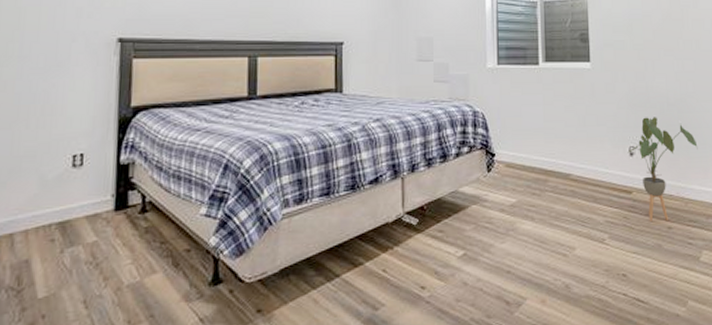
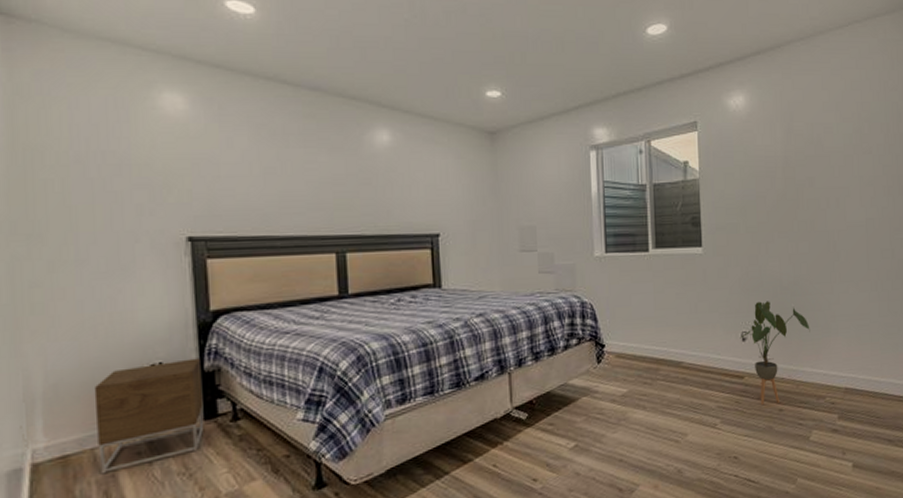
nightstand: none [15,151,118,259] -> present [94,358,205,475]

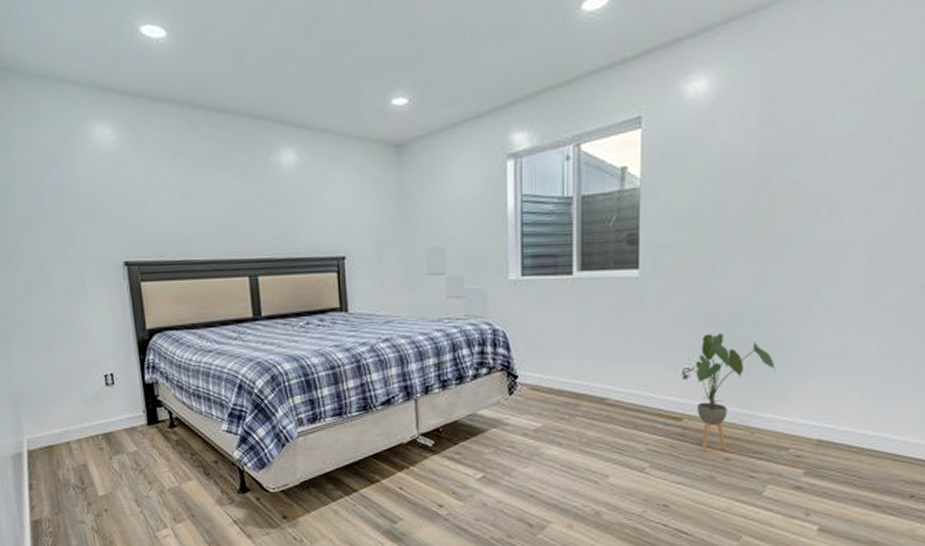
nightstand: present [94,358,205,475] -> none [64,371,149,463]

